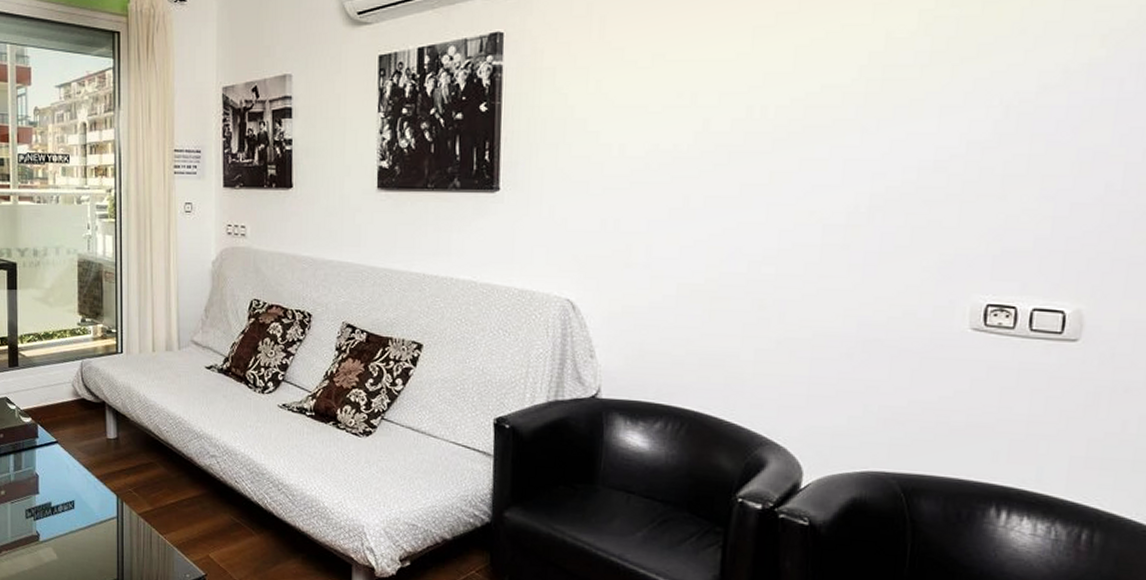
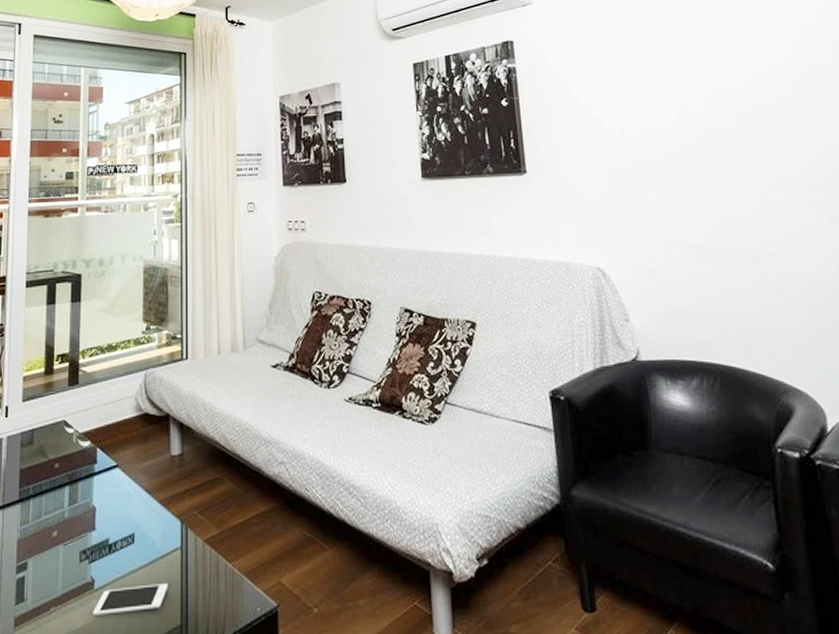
cell phone: none [39,543,106,564] -> present [93,584,169,617]

